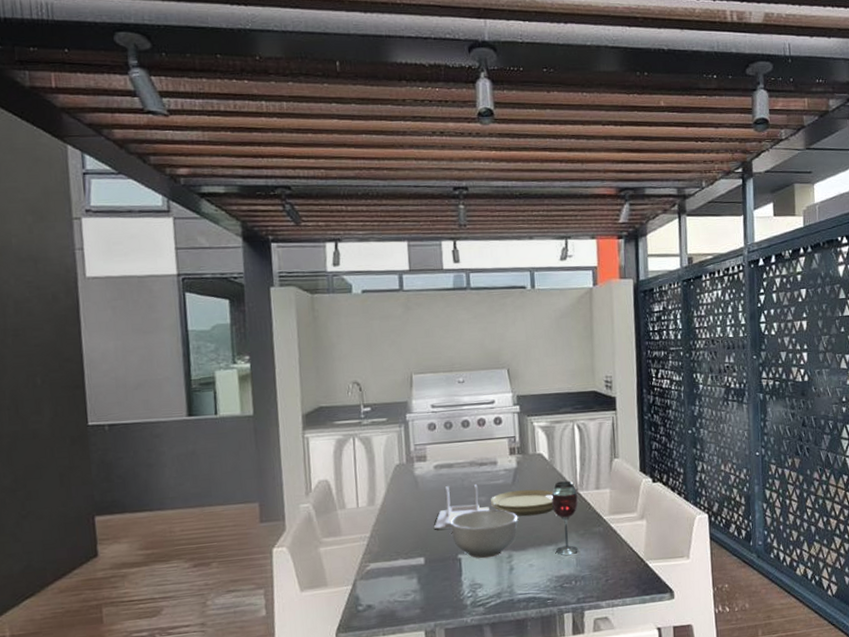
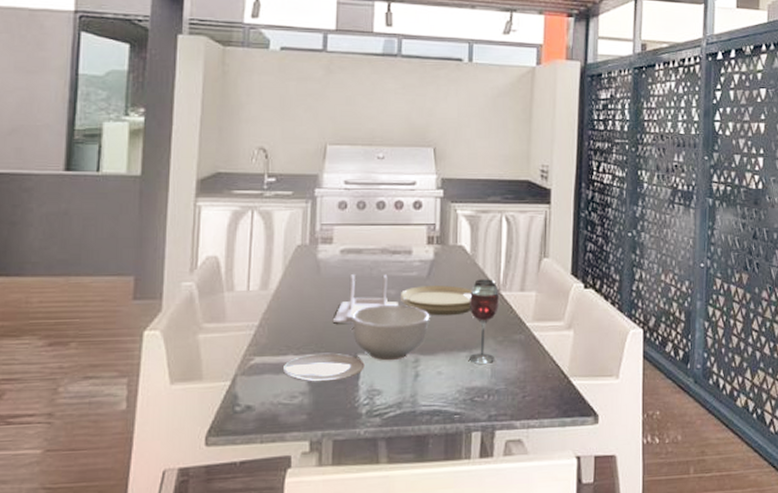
plate: none [395,555,466,582] -> present [283,352,365,383]

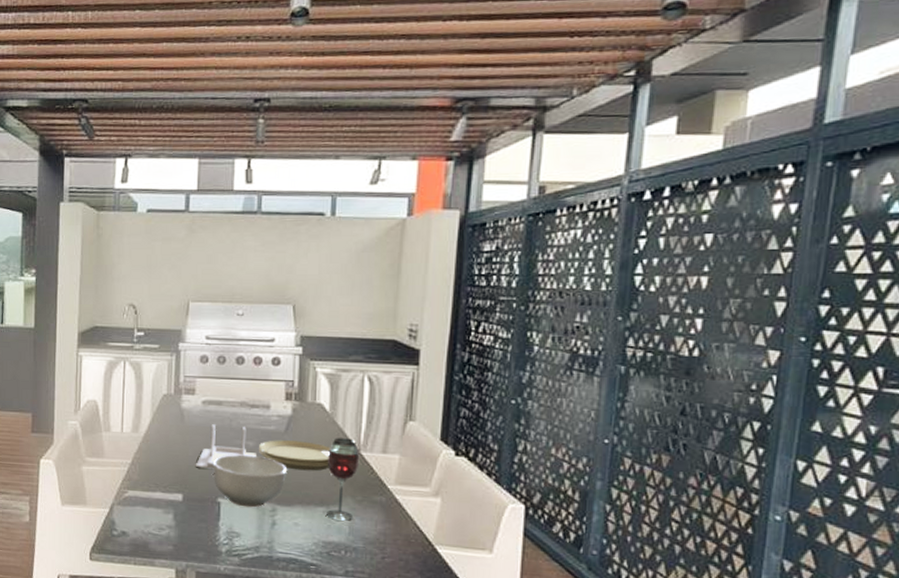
plate: present [283,352,365,383] -> none [153,493,225,520]

